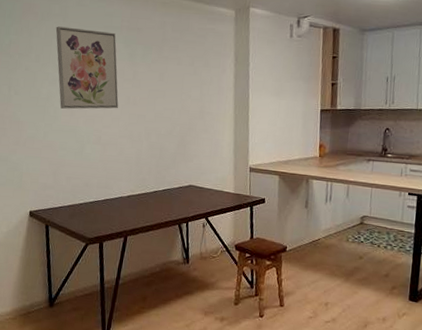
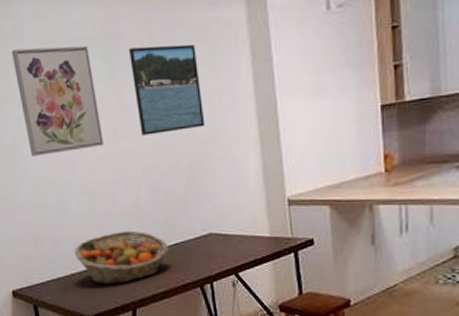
fruit basket: none [84,175,158,216] -> present [74,230,168,285]
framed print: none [146,40,196,106] -> present [128,44,205,135]

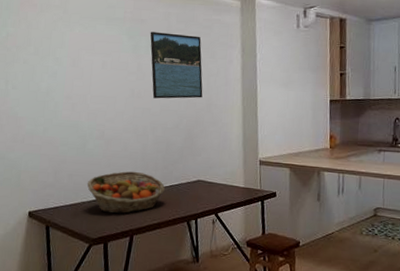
wall art: present [11,45,103,156] -> none [55,18,123,104]

